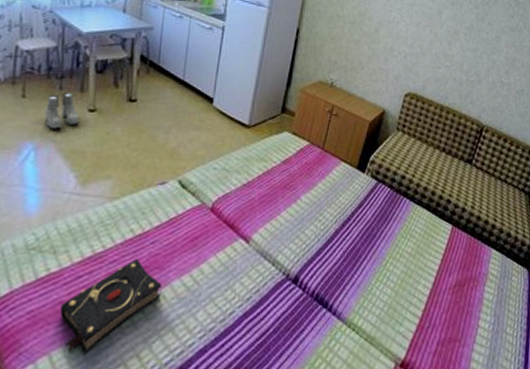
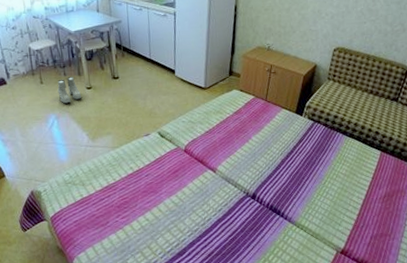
book: present [59,259,162,355] -> none [93,186,158,246]

